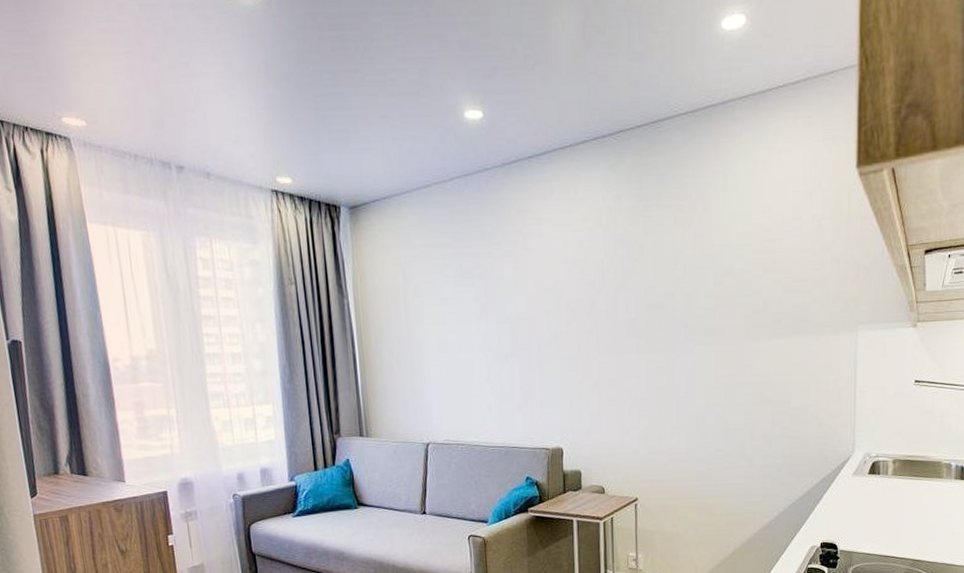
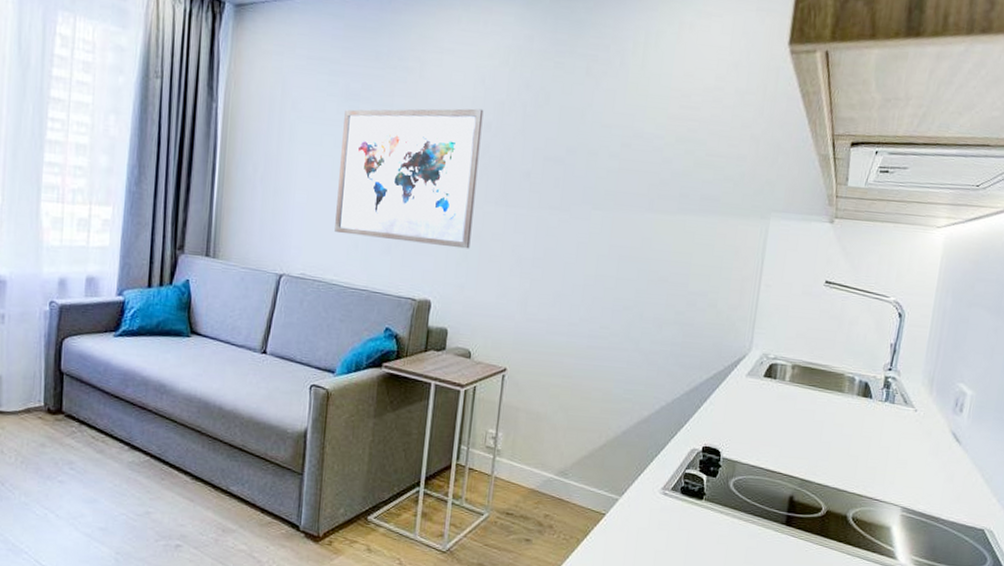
wall art: none [462,270,590,400] -> present [335,108,484,249]

